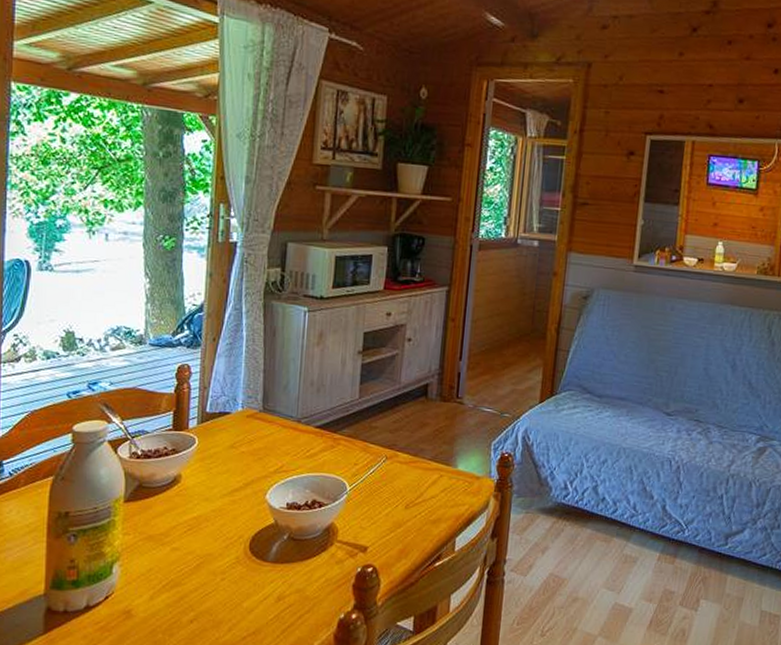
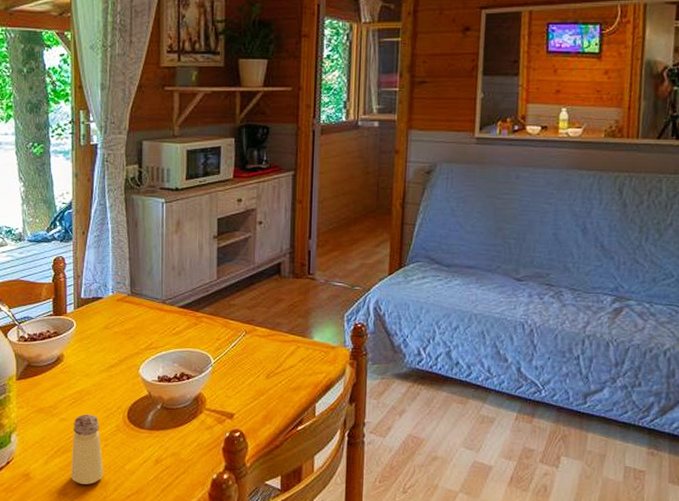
saltshaker: none [179,543,218,624] -> present [70,414,103,485]

